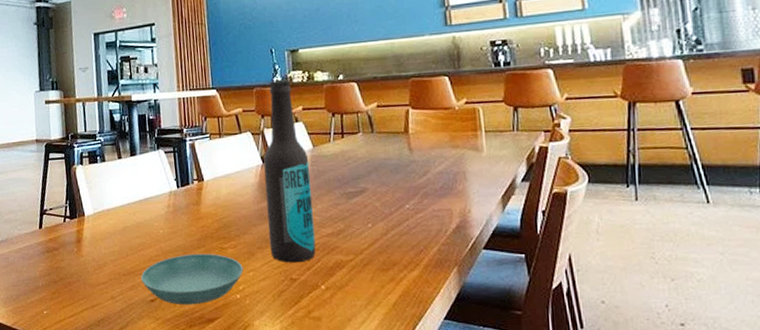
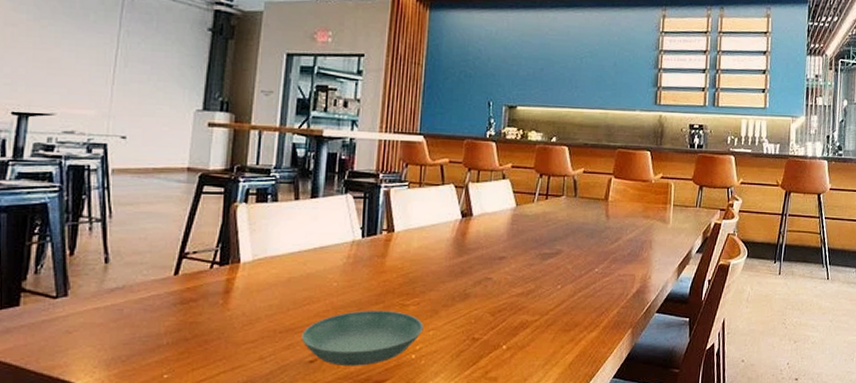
beer bottle: present [263,80,316,263] -> none [455,135,510,322]

